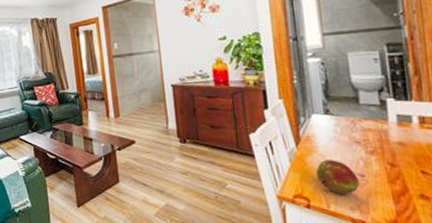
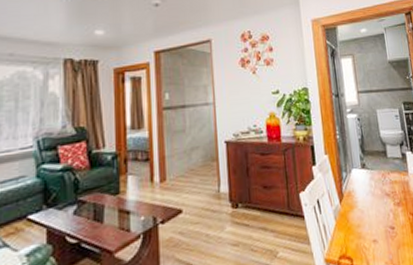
fruit: present [316,160,359,195] -> none [357,214,391,250]

